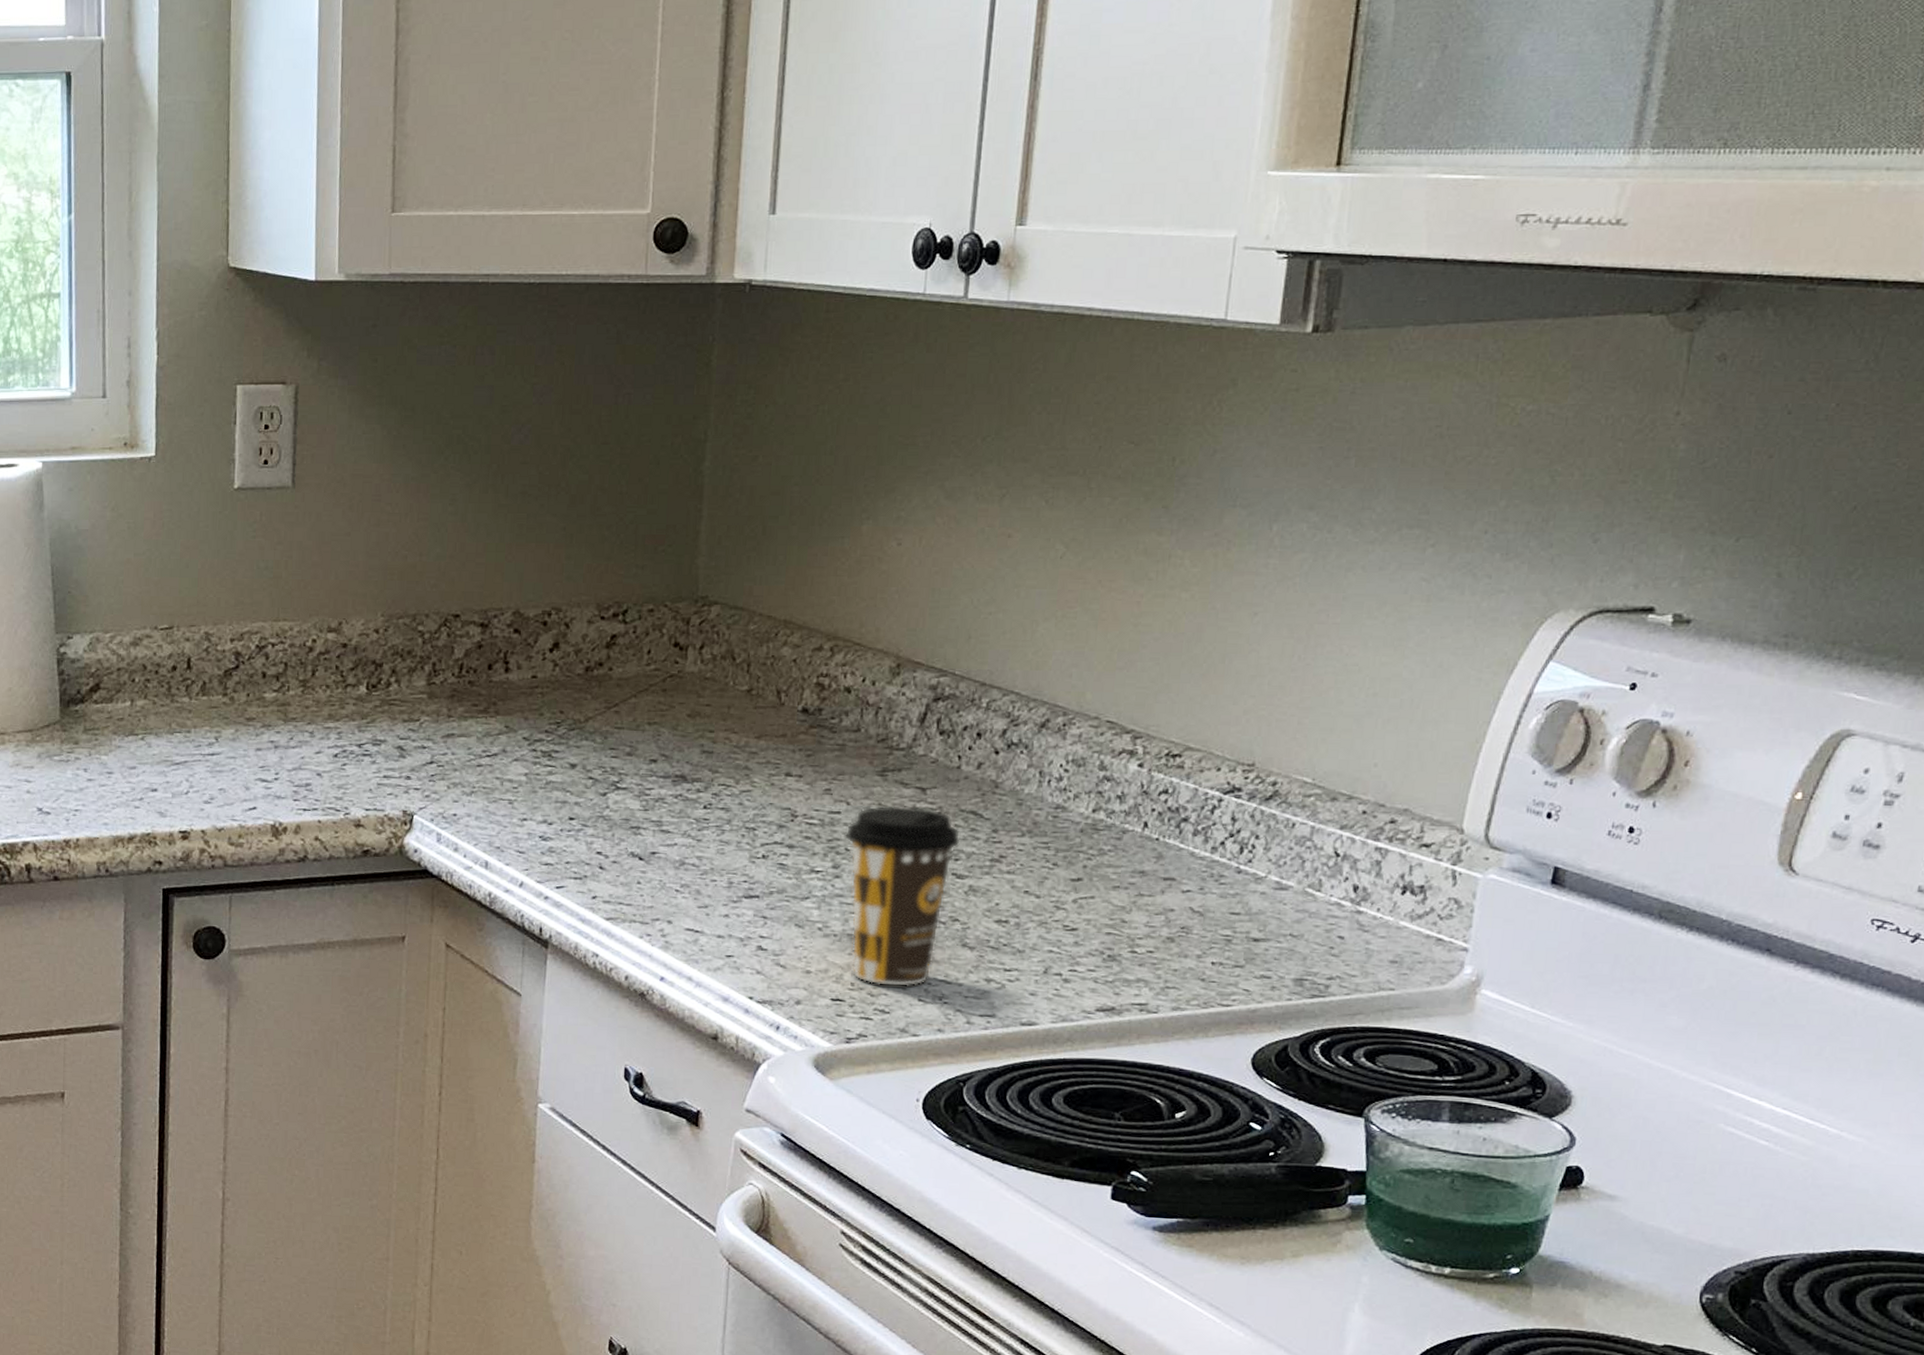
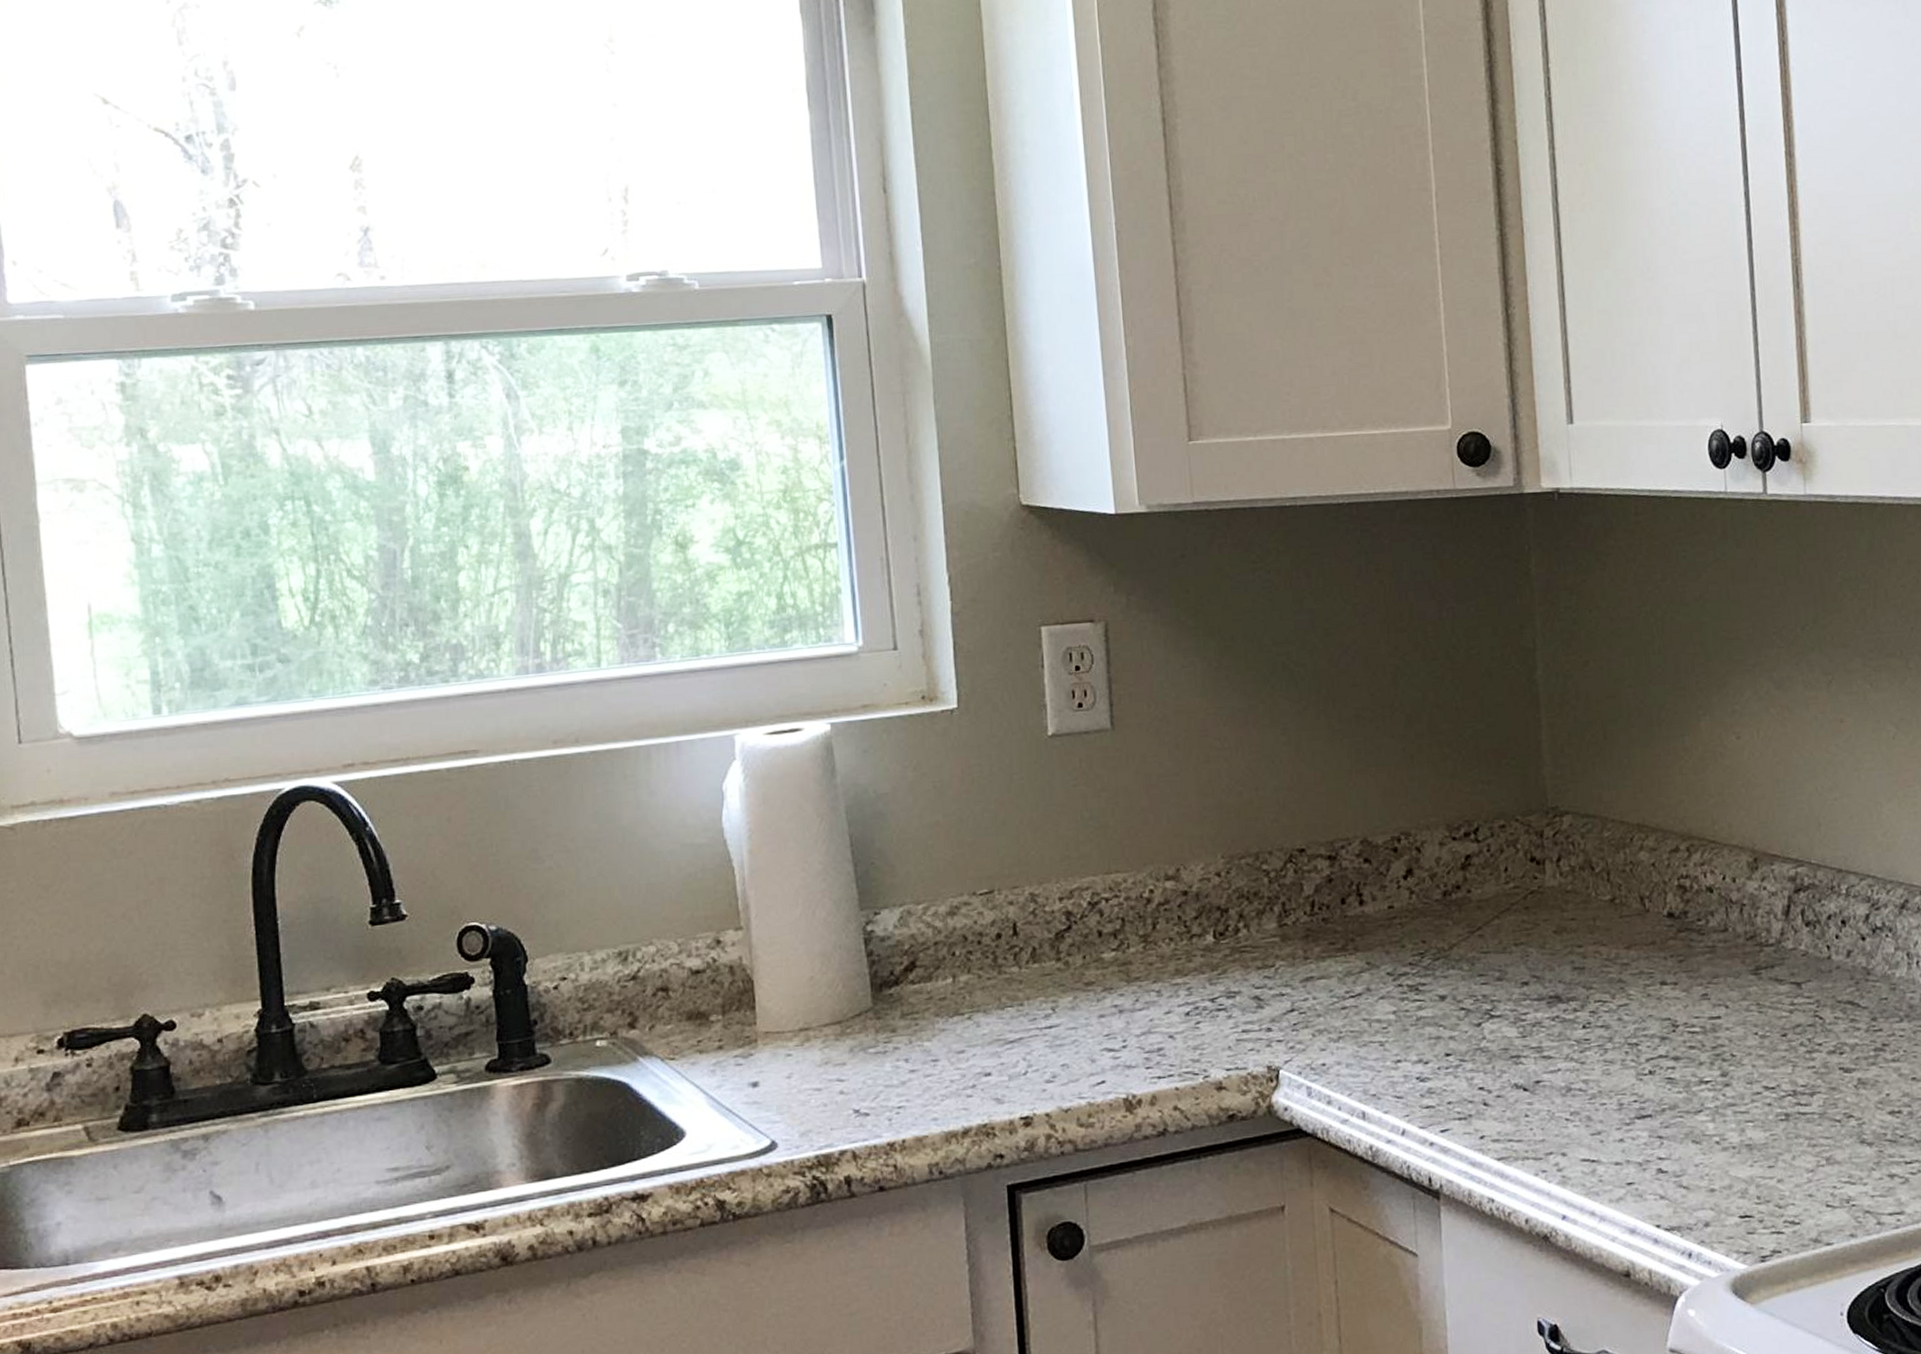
coffee cup: present [845,805,961,987] -> none [1728,1002,1842,1196]

